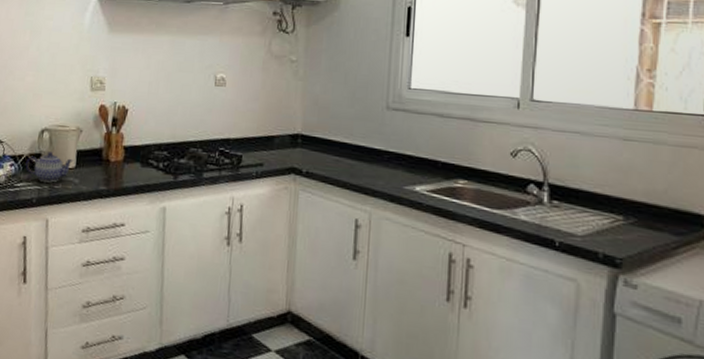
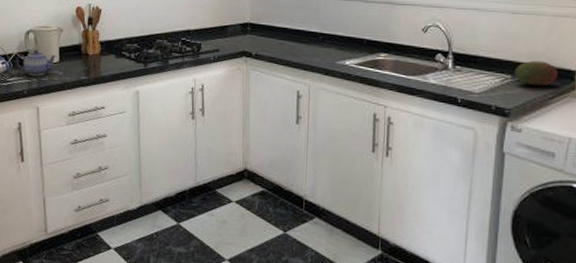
fruit: none [626,199,683,233] -> present [514,60,558,87]

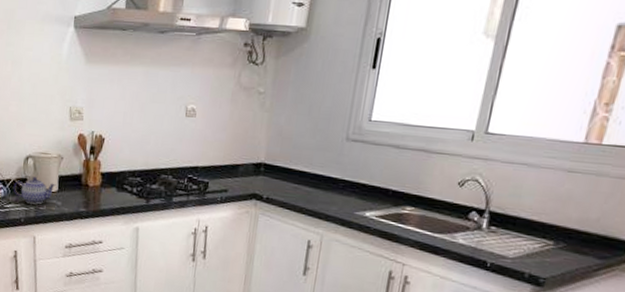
fruit: present [514,60,558,87] -> none [557,226,611,257]

